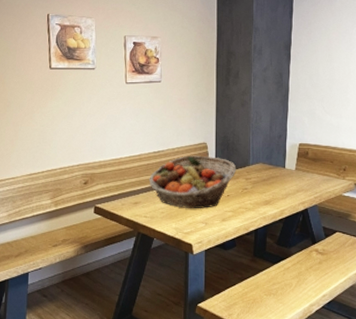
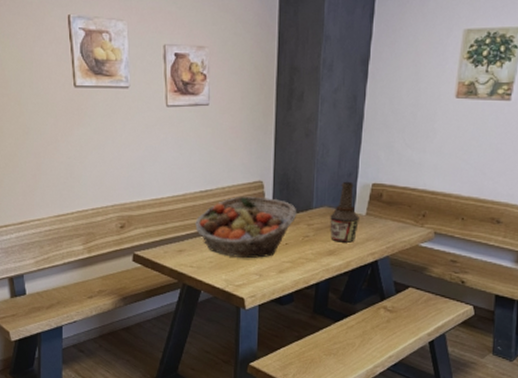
bottle: none [265,142,291,194] -> present [329,181,361,243]

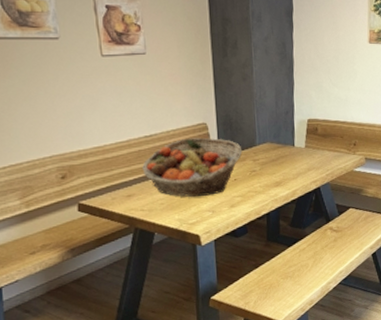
bottle: present [329,181,361,243] -> none [273,118,301,174]

